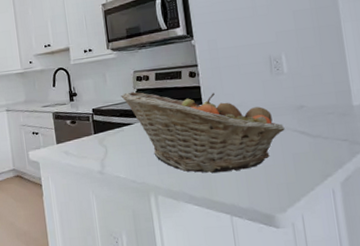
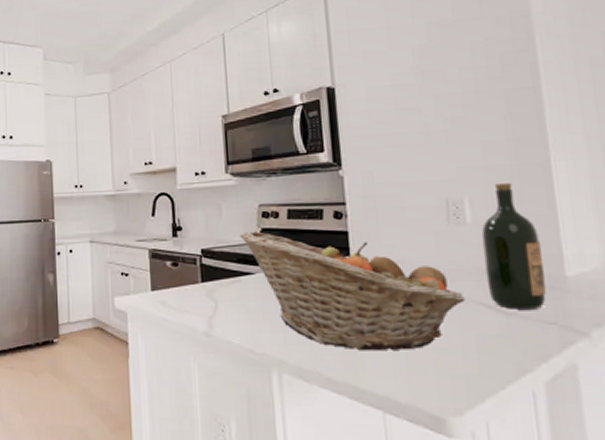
wine bottle: none [294,41,340,133] -> present [481,183,546,309]

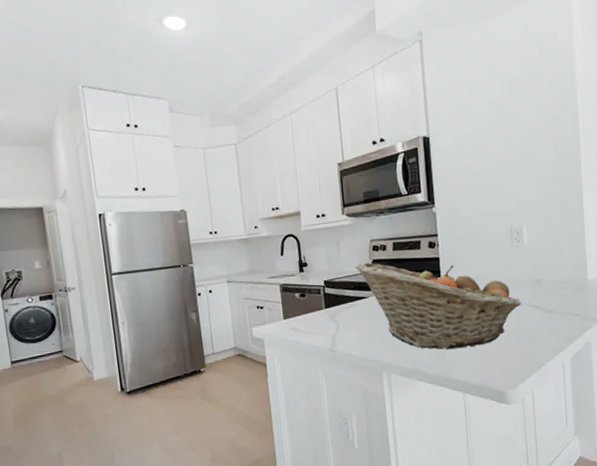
wine bottle: present [481,183,546,309] -> none [534,212,575,308]

